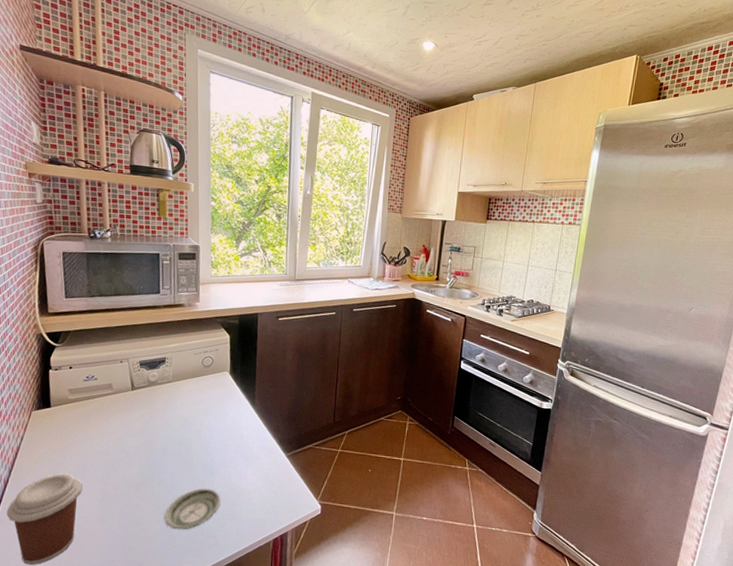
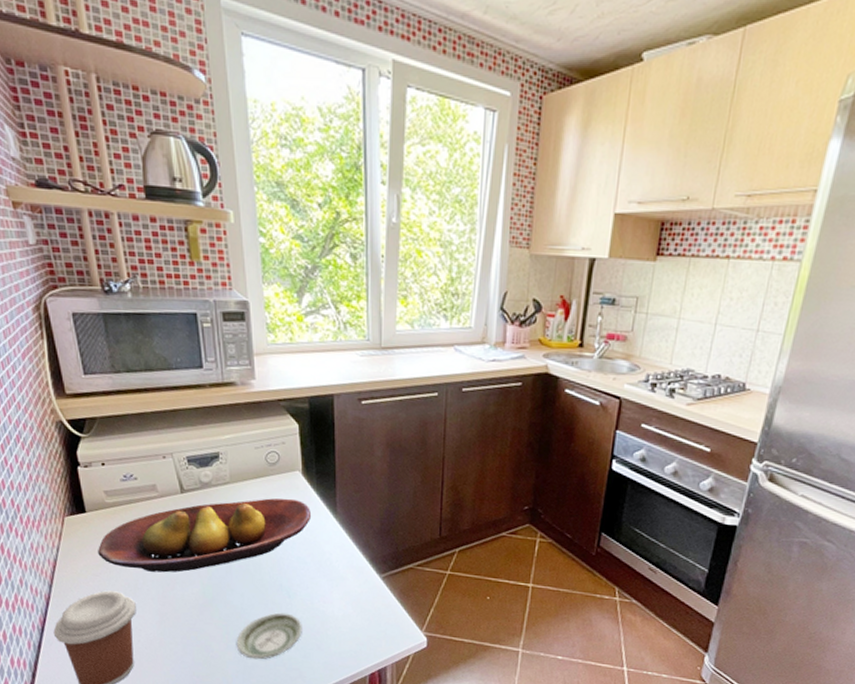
fruit bowl: none [56,393,234,457] -> present [98,498,311,573]

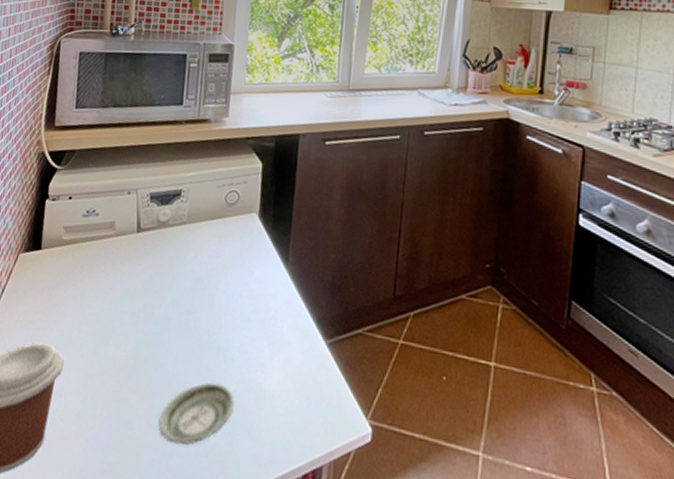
fruit bowl: present [98,498,311,573] -> none [41,242,262,325]

